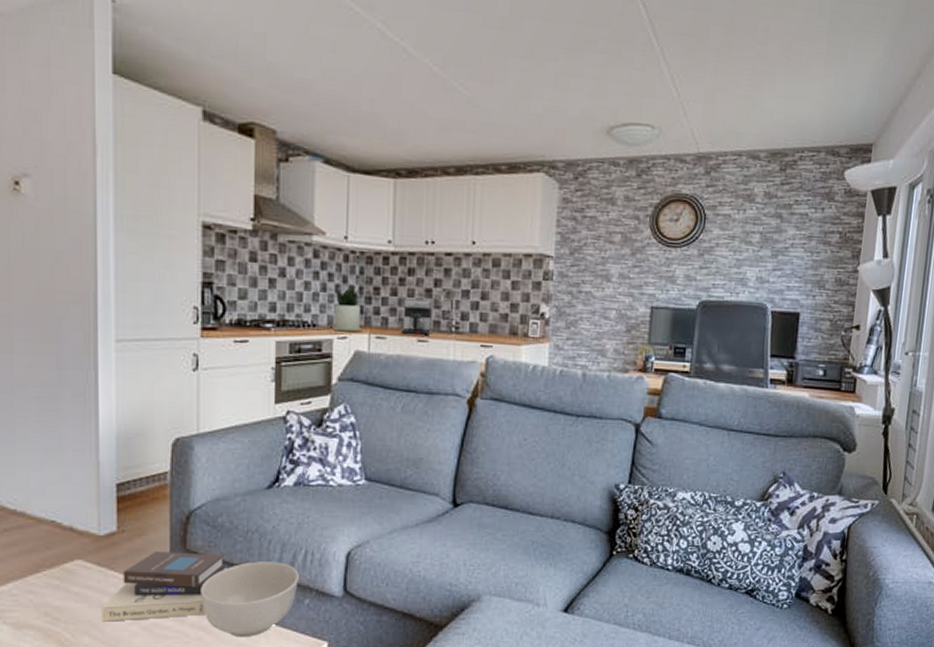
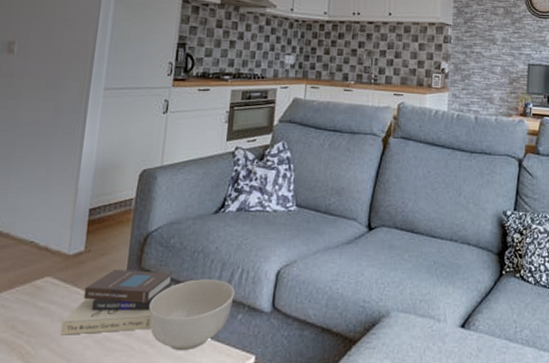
planter: present [332,286,363,333] -> none [276,47,301,83]
coffee maker: present [401,299,432,336] -> none [331,57,357,86]

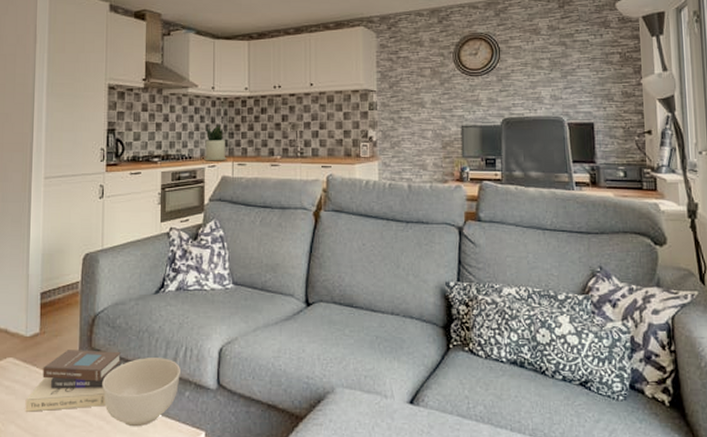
planter: none [276,47,301,83] -> present [204,125,227,161]

